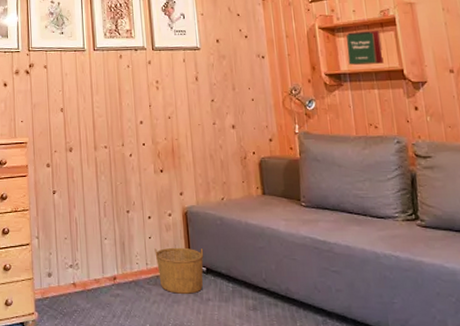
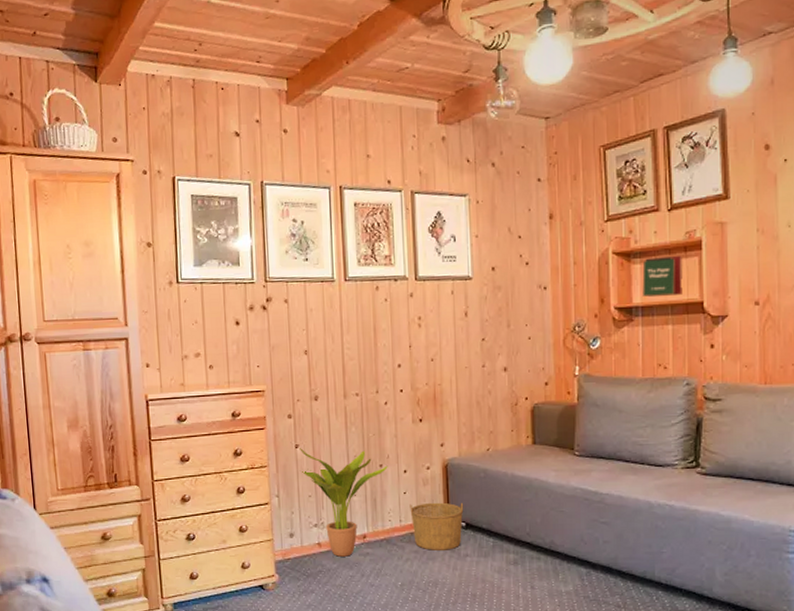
potted plant: none [57,193,134,297] -> present [299,447,388,557]

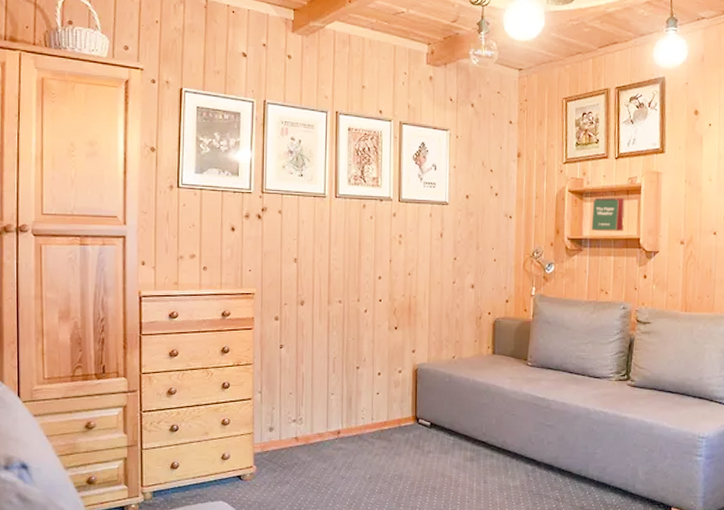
potted plant: present [299,447,388,557] -> none [282,347,364,450]
basket: present [410,502,464,550] -> none [381,403,430,447]

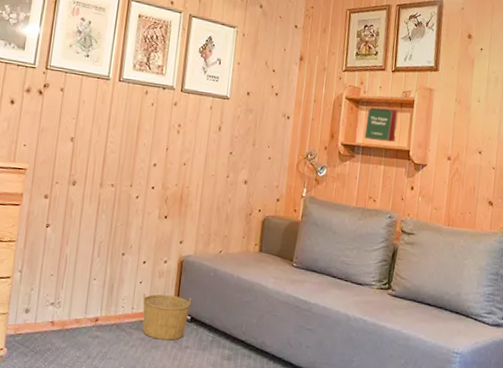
basket: none [381,403,430,447] -> present [142,293,192,341]

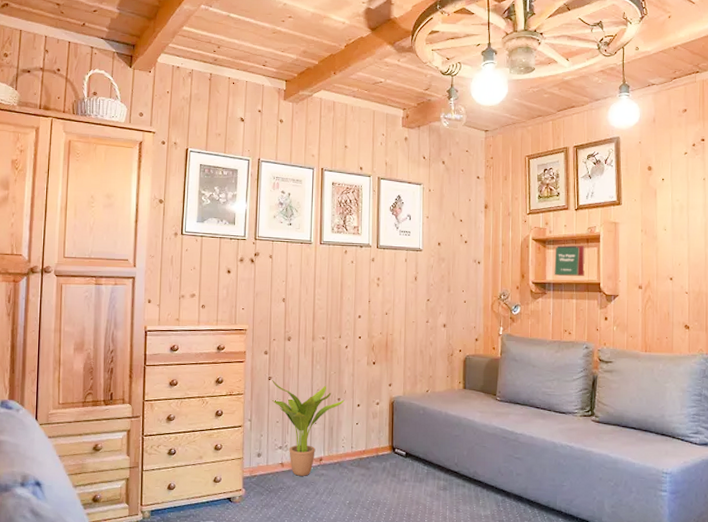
potted plant: none [46,227,130,337] -> present [270,379,345,476]
basket: present [142,293,192,341] -> none [360,433,405,475]

